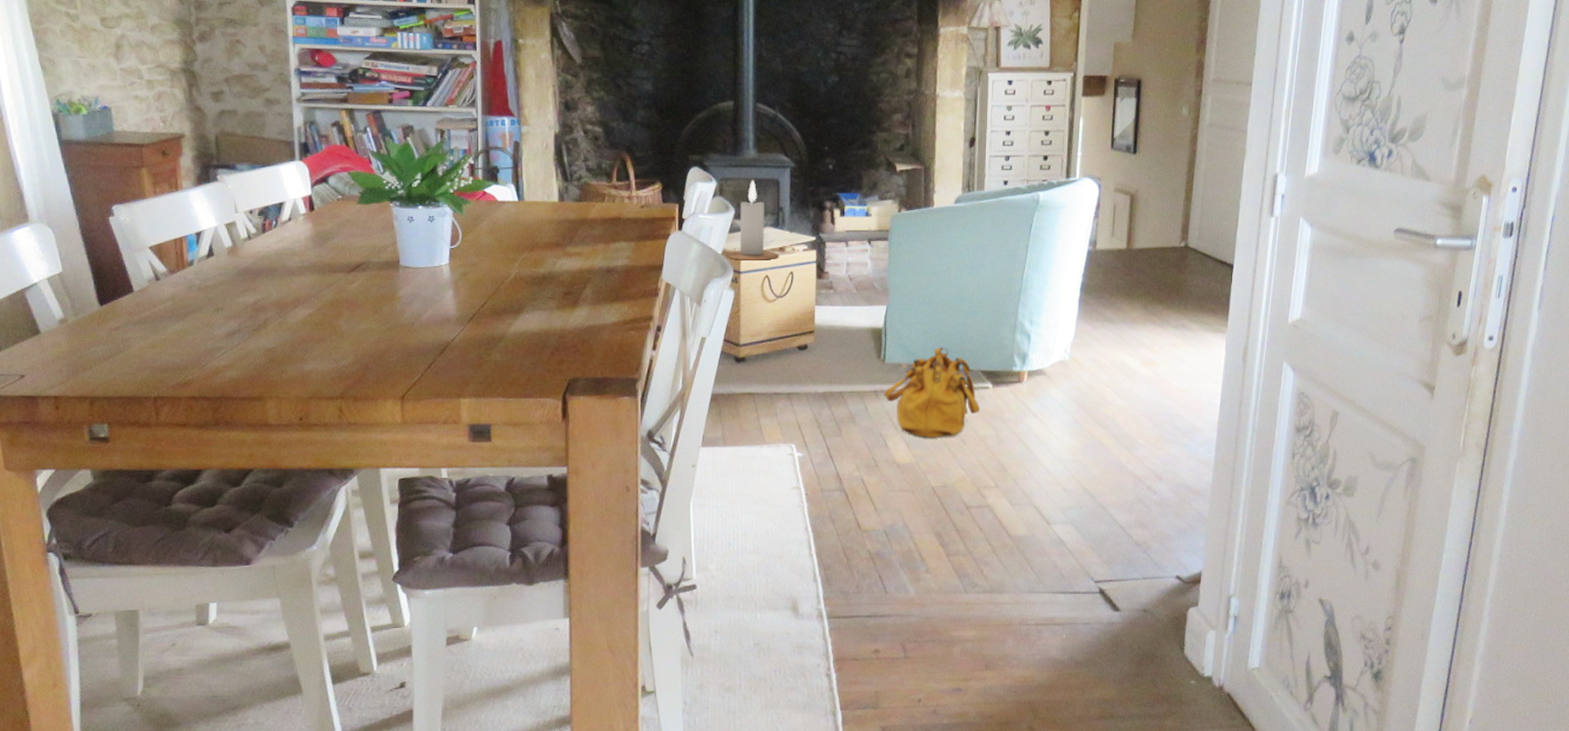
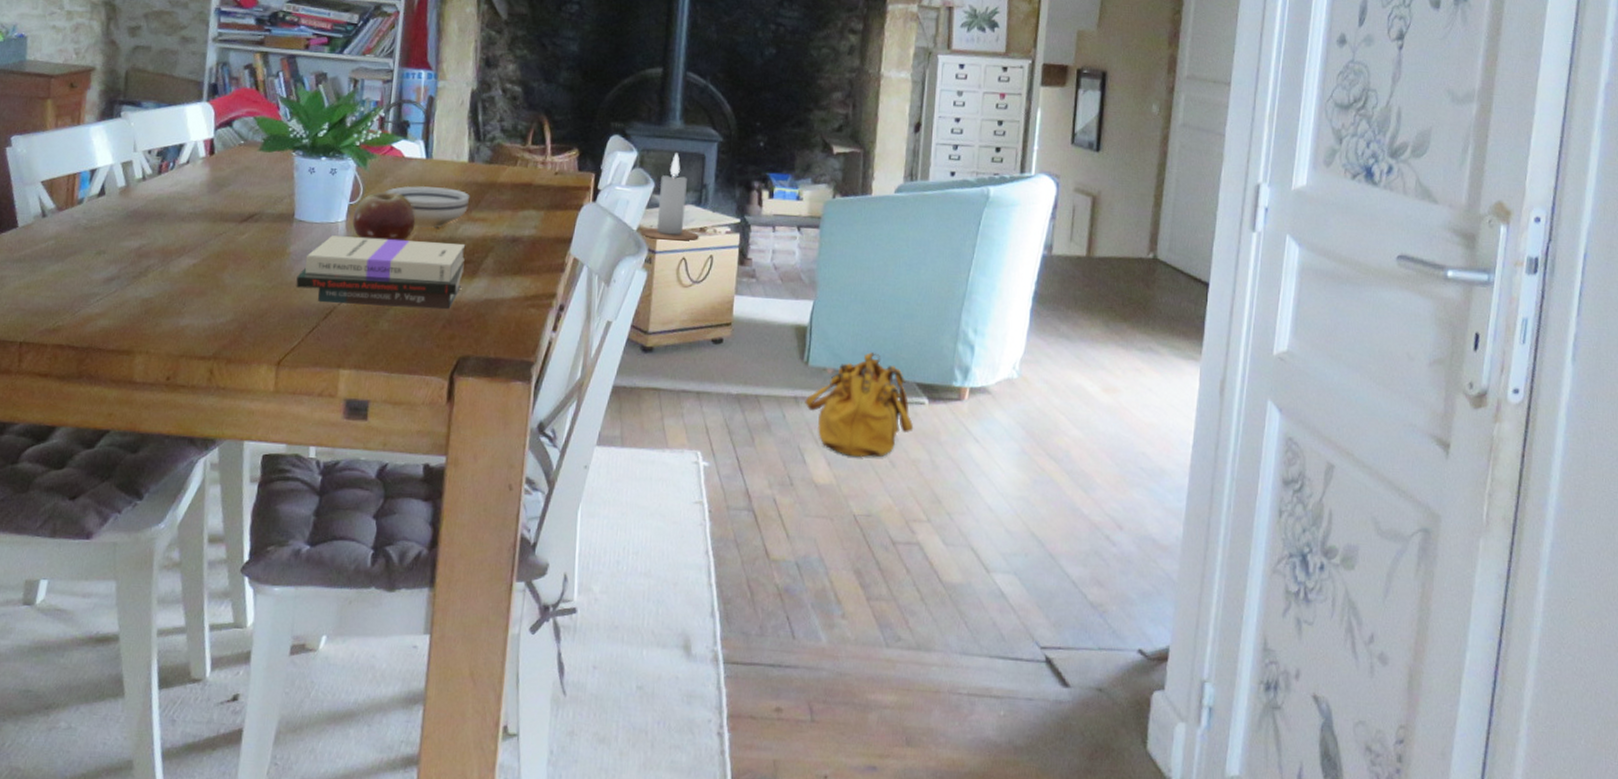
books: none [409,278,565,340] -> present [296,235,466,310]
fruit: none [455,234,515,279] -> present [352,191,416,242]
bowl: none [482,227,564,266] -> present [384,185,471,228]

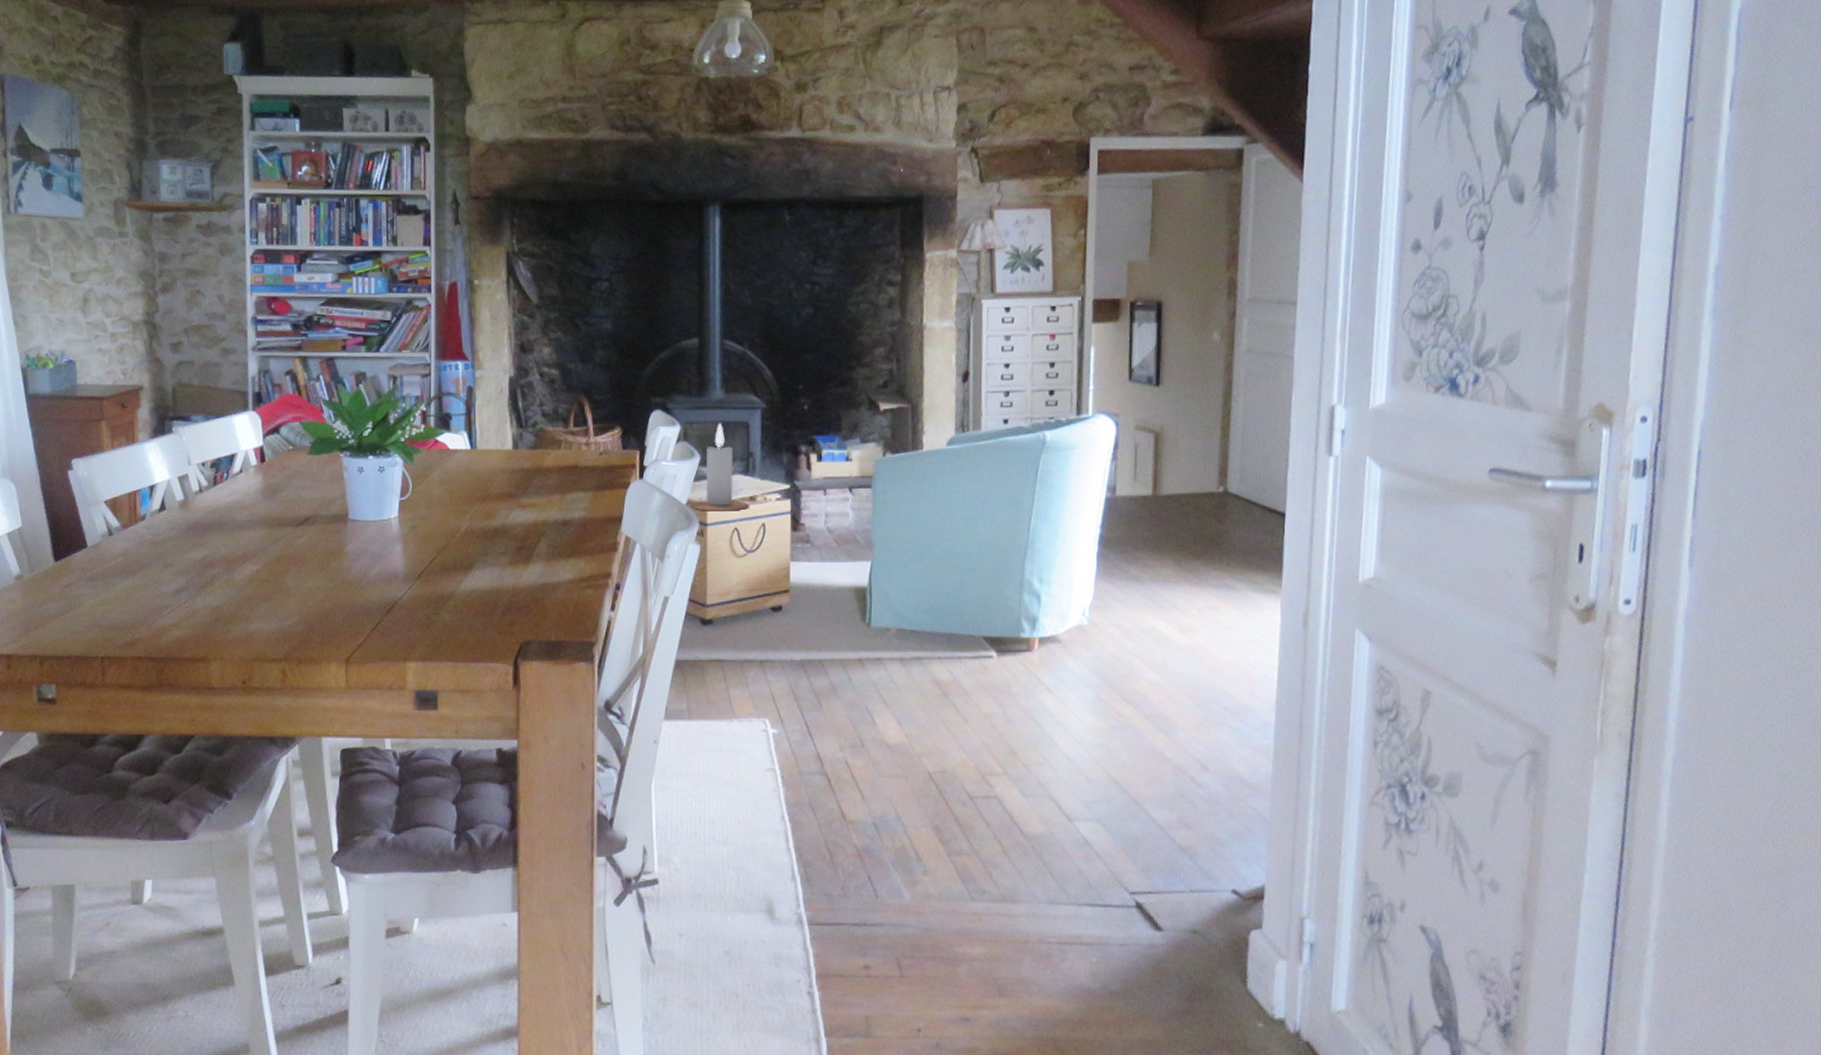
books: present [296,235,466,310] -> none [356,531,518,599]
fruit: present [352,191,416,242] -> none [405,485,466,533]
bowl: present [384,185,471,228] -> none [433,477,518,519]
handbag: present [805,352,914,457] -> none [870,609,984,714]

